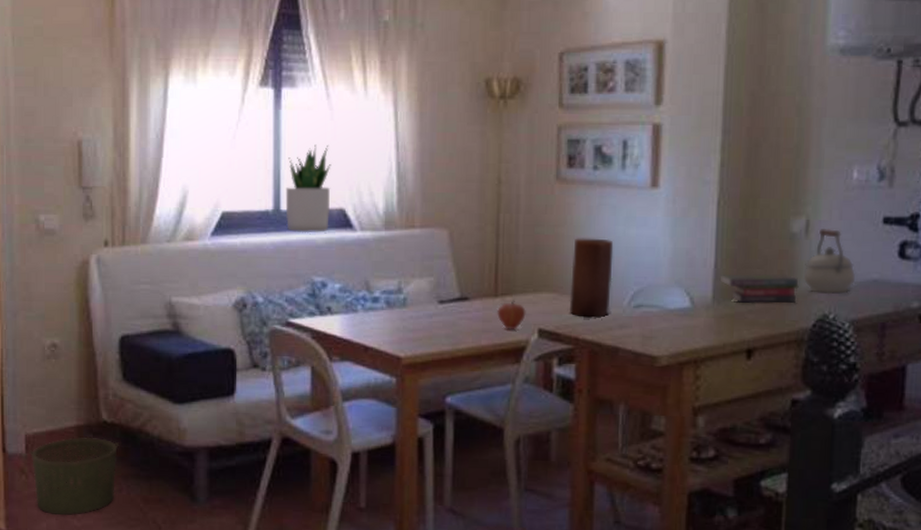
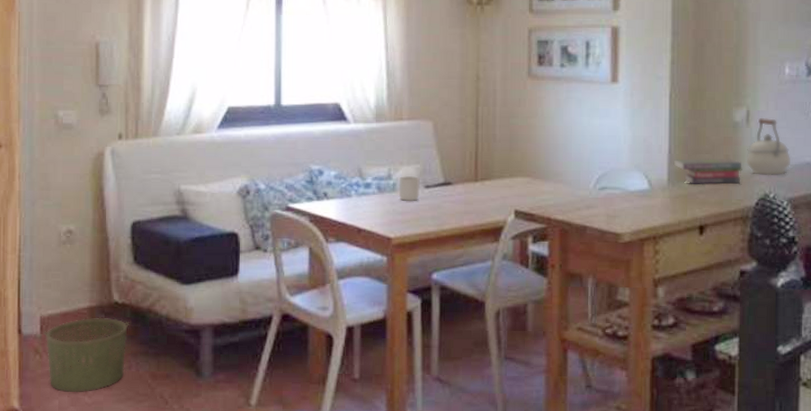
planter: present [285,144,331,233] -> none [286,45,327,126]
mug: none [409,289,433,318] -> present [398,175,420,202]
fruit: present [496,300,526,329] -> none [476,184,503,211]
candle: present [569,238,614,318] -> none [541,128,580,199]

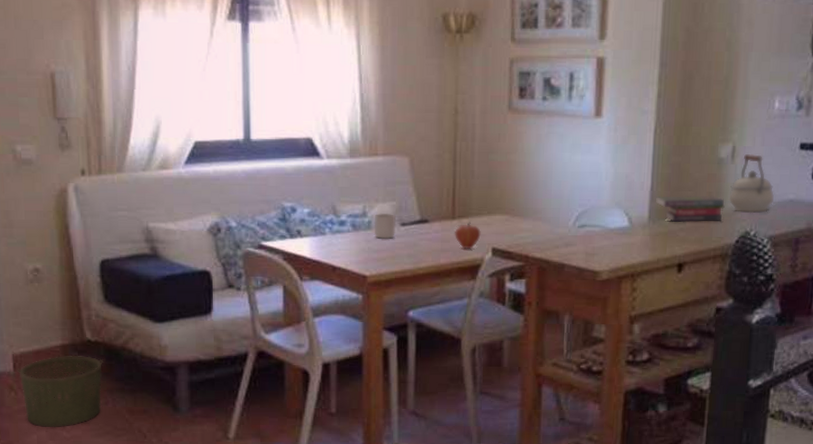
fruit: none [476,184,503,211] -> present [454,222,481,249]

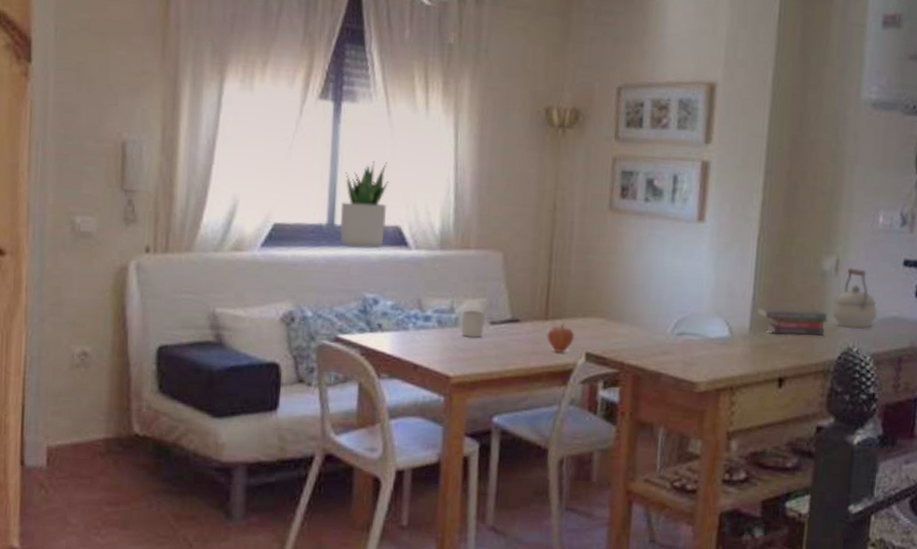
basket: present [17,355,103,428] -> none [51,450,151,533]
planter: none [255,76,298,161] -> present [340,160,389,249]

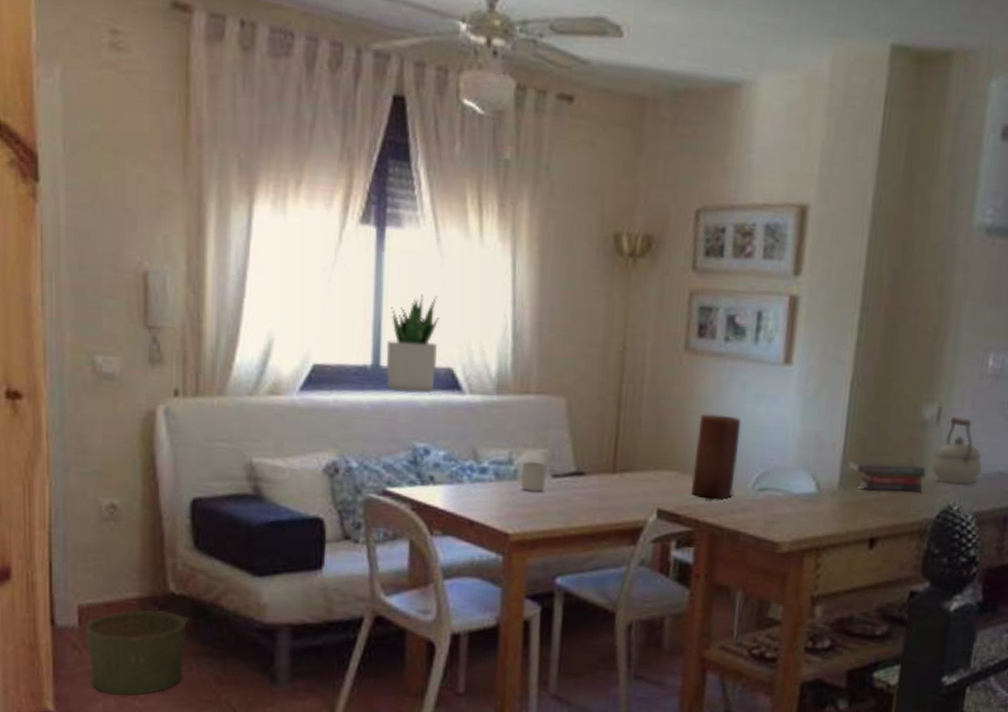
basket: none [51,450,151,533] -> present [83,610,189,696]
fruit: present [546,323,575,352] -> none [613,477,646,509]
candle: none [616,266,661,344] -> present [691,414,742,500]

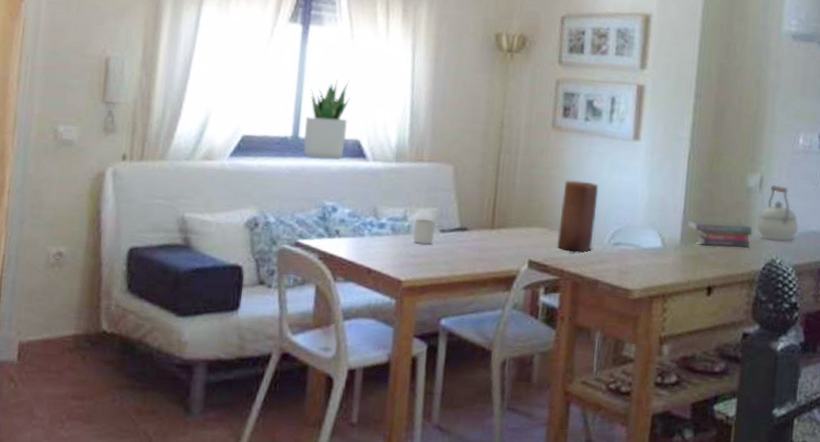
basket: present [83,610,189,696] -> none [21,346,117,426]

